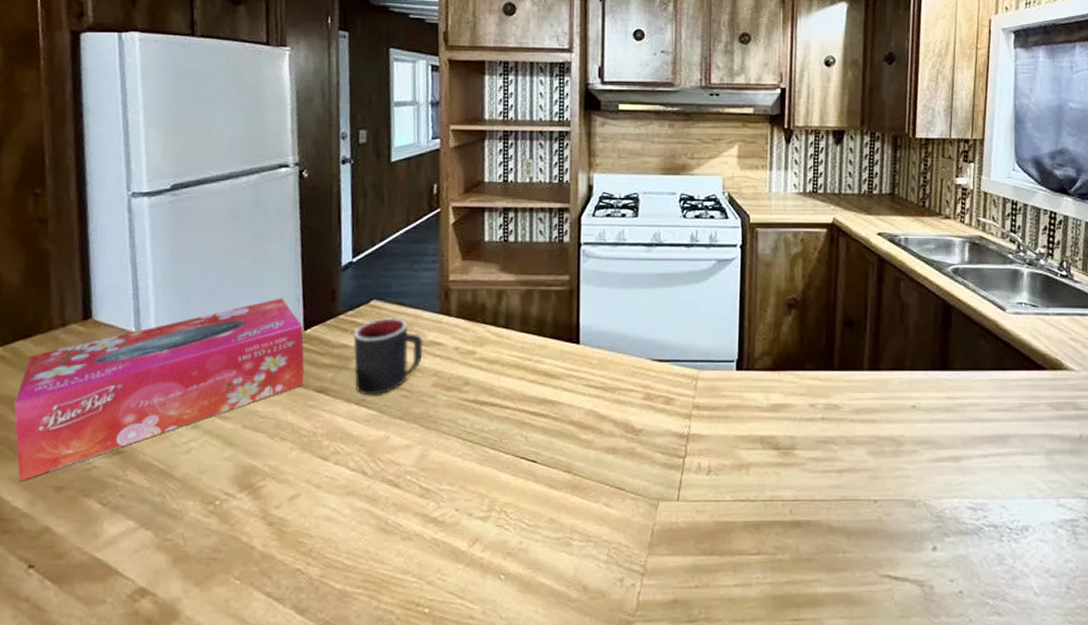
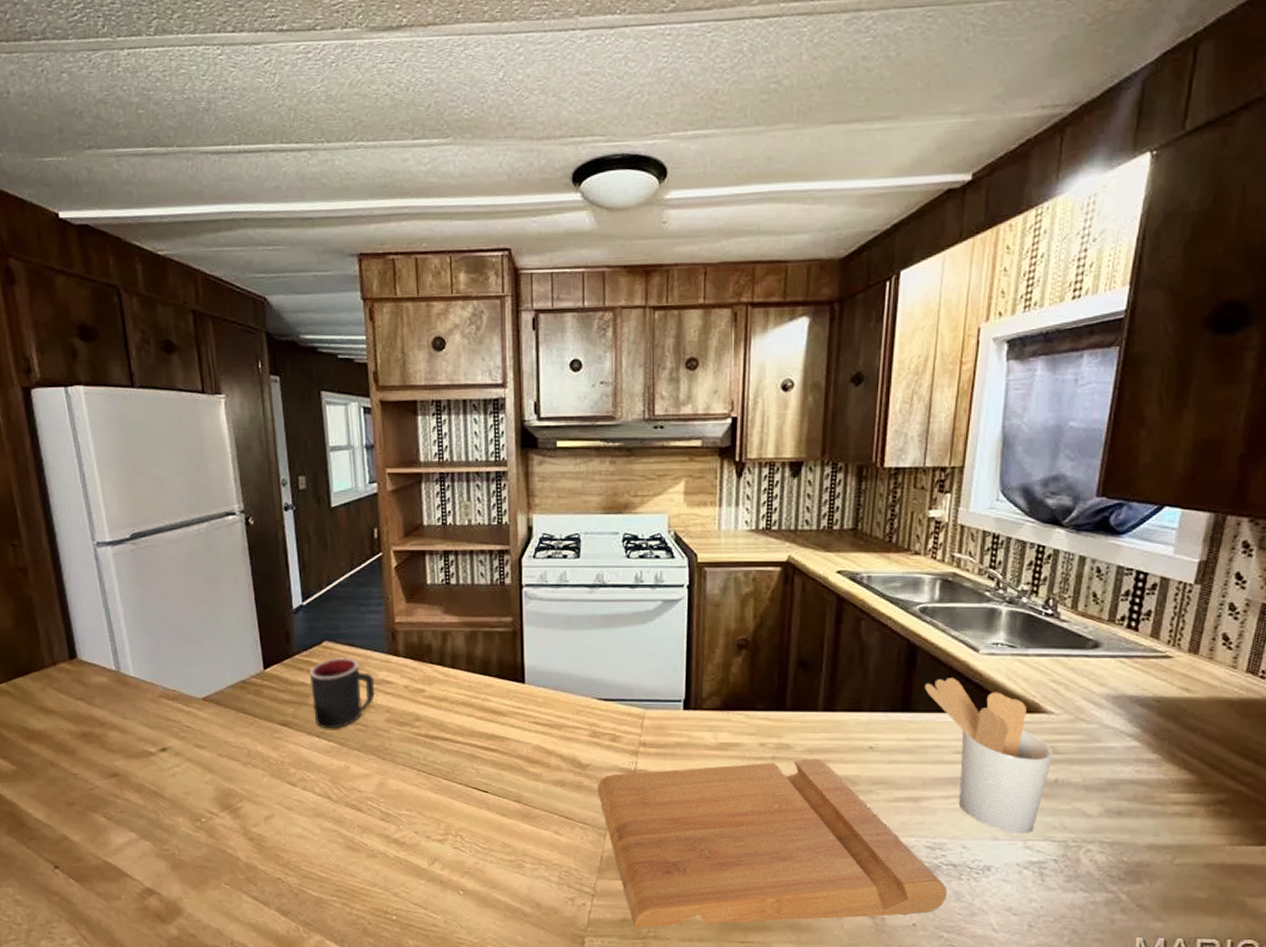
tissue box: present [14,298,304,482] -> none [23,639,268,798]
cutting board: none [650,419,991,609] -> present [597,759,948,928]
utensil holder: none [960,336,1077,492] -> present [925,678,1053,834]

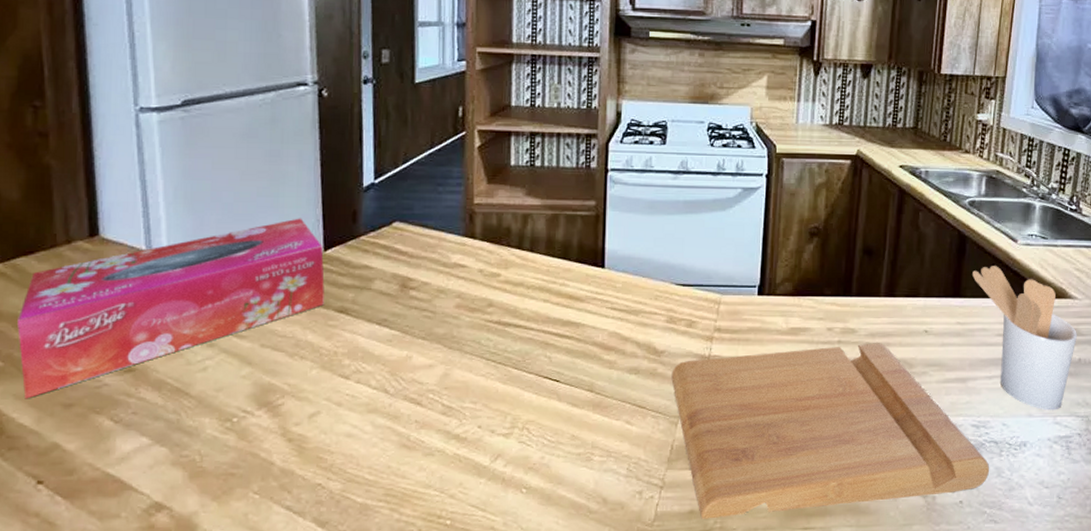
tissue box: none [23,639,268,798] -> present [18,218,324,399]
mug: present [309,657,375,729] -> none [375,238,447,316]

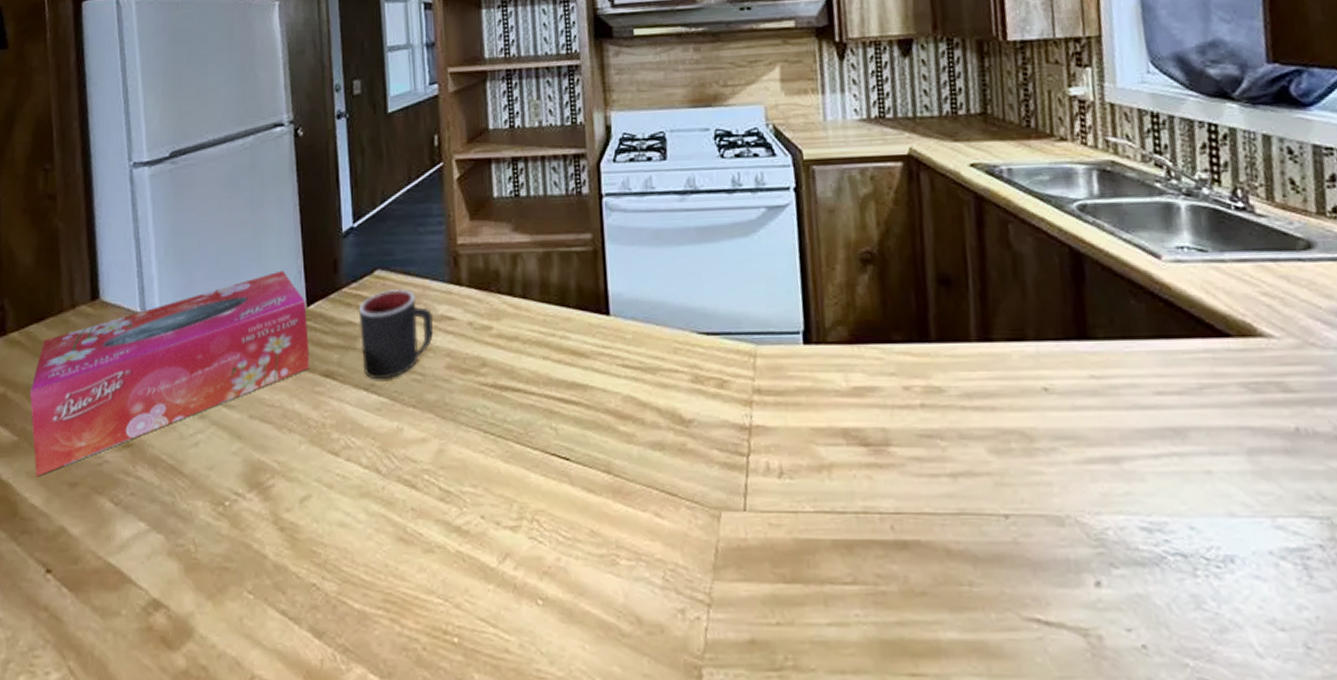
mug: none [375,238,447,316] -> present [358,288,434,380]
cutting board: present [671,343,990,519] -> none [705,406,1183,653]
utensil holder: present [972,266,1077,411] -> none [1101,293,1286,508]

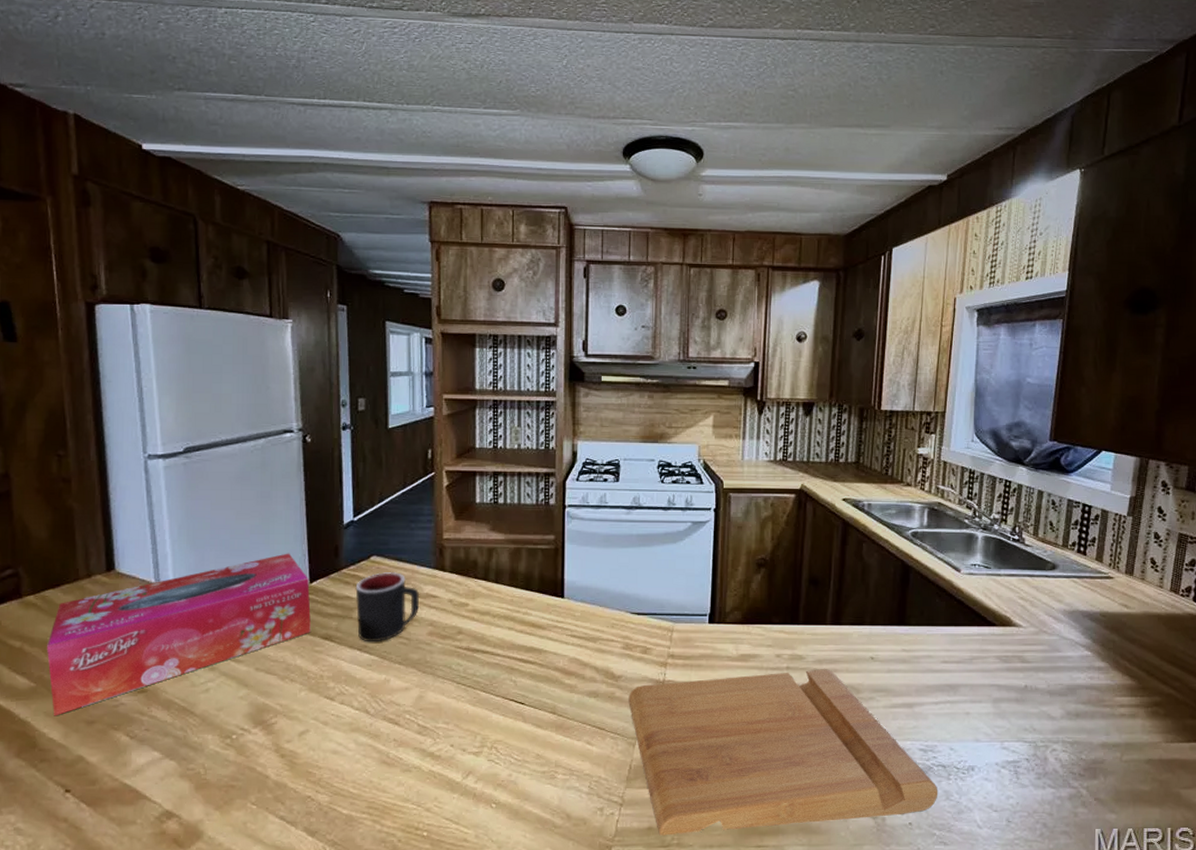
cutting board: none [705,406,1183,653] -> present [628,669,938,836]

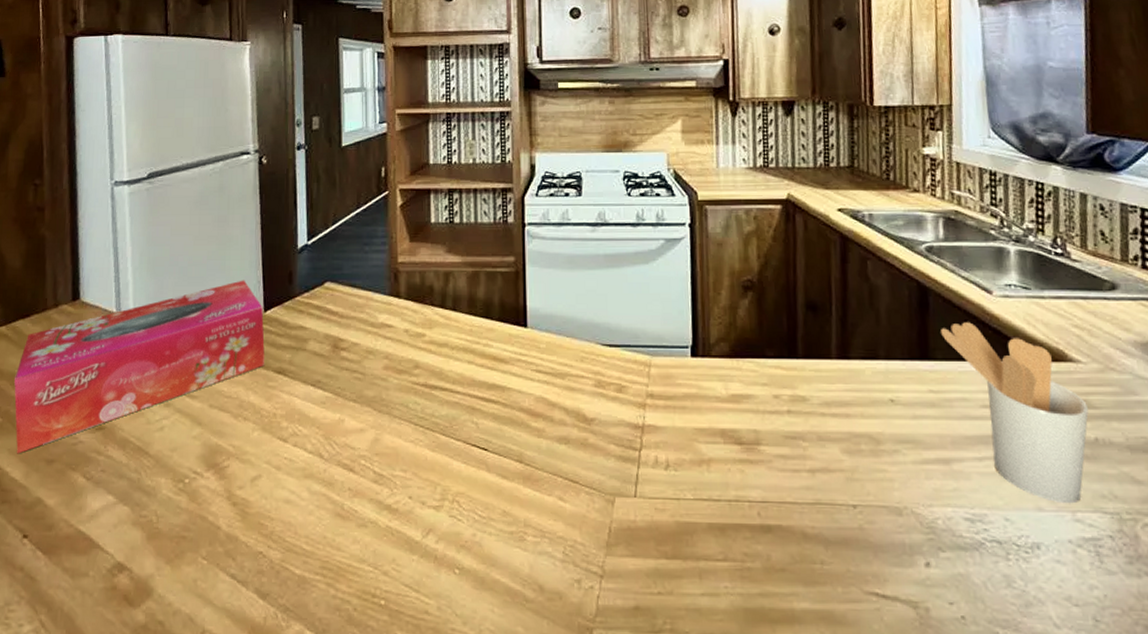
mug: present [355,571,420,642] -> none [309,298,375,377]
cutting board: present [628,669,938,836] -> none [604,413,996,618]
utensil holder: none [917,595,1023,736] -> present [941,322,1089,504]

